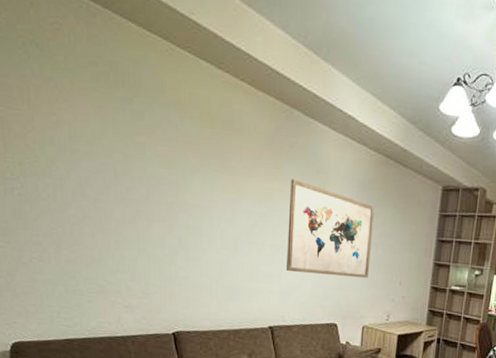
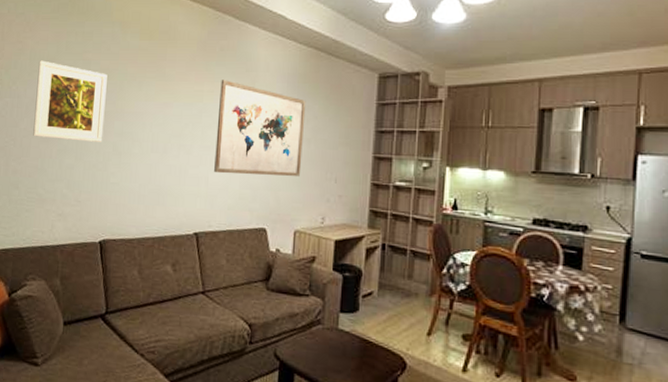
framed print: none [81,138,167,235] -> present [33,60,108,142]

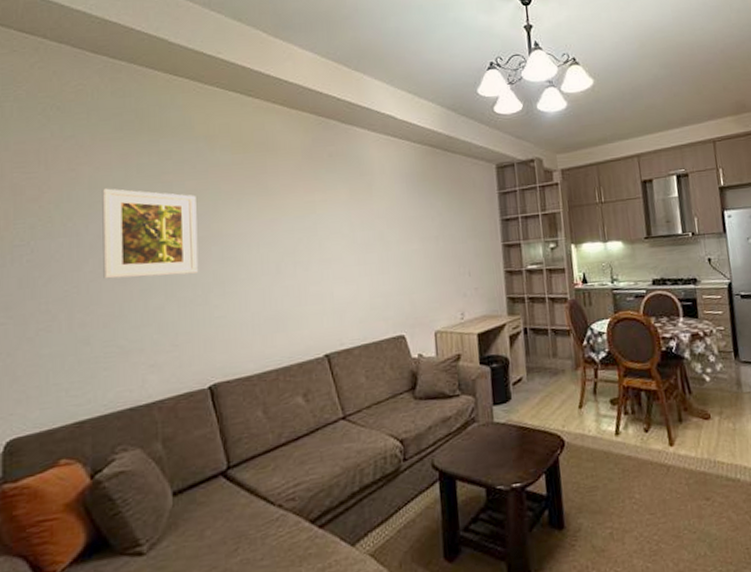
wall art: present [214,80,306,176] -> none [333,186,433,286]

